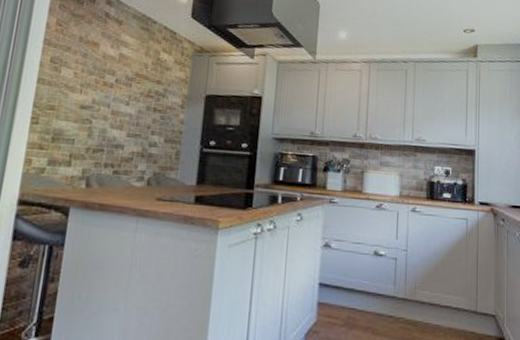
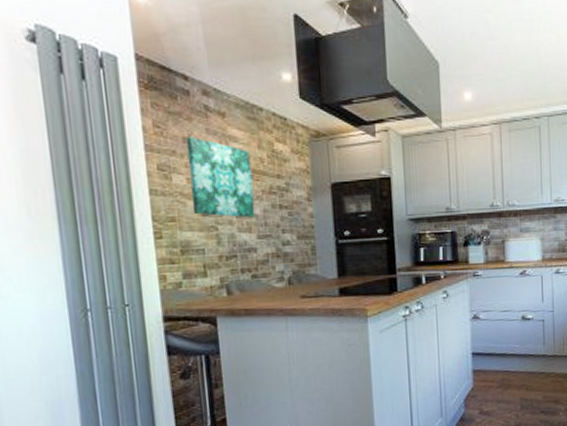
wall art: none [72,37,137,117] -> present [185,137,256,218]

